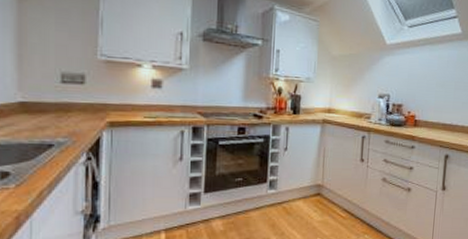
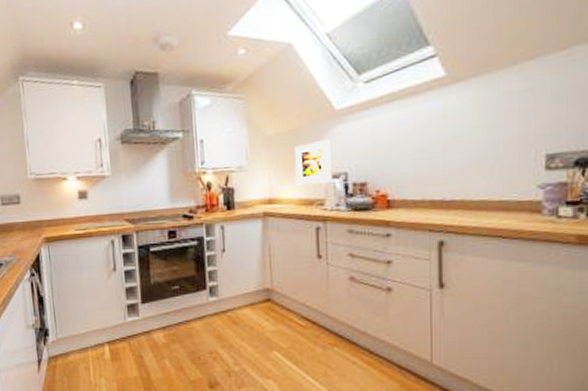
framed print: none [351,66,380,101] -> present [295,139,332,185]

